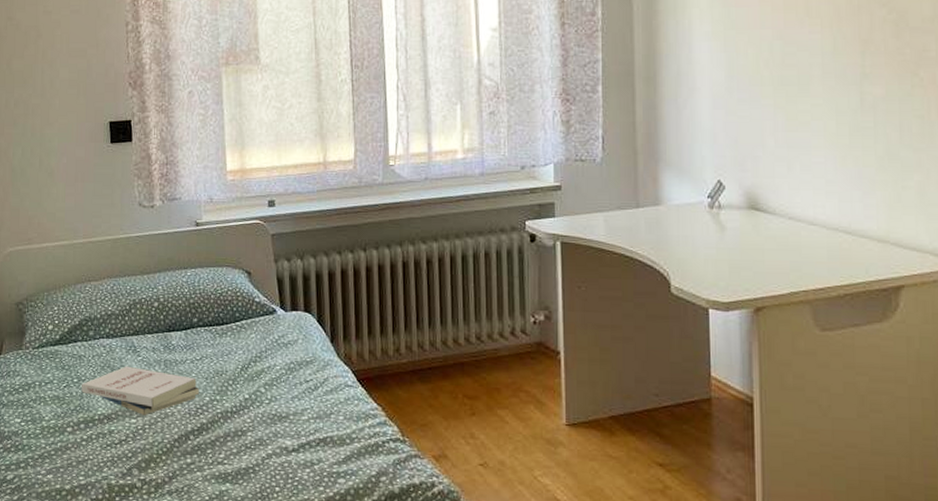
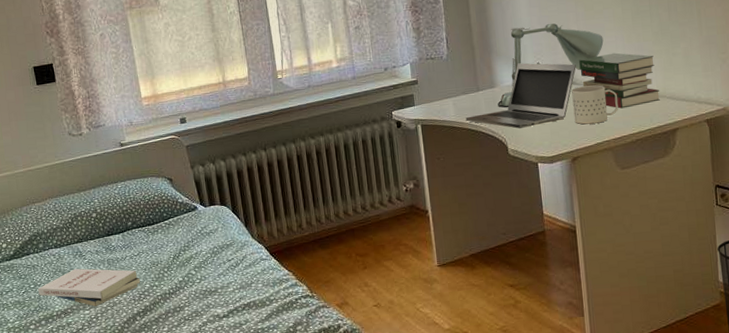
laptop: none [618,178,769,261] -> present [465,63,576,129]
desk lamp: none [662,131,809,232] -> present [498,23,604,108]
mug: none [761,216,824,267] -> present [571,85,619,125]
books: none [774,177,882,251] -> present [579,53,660,109]

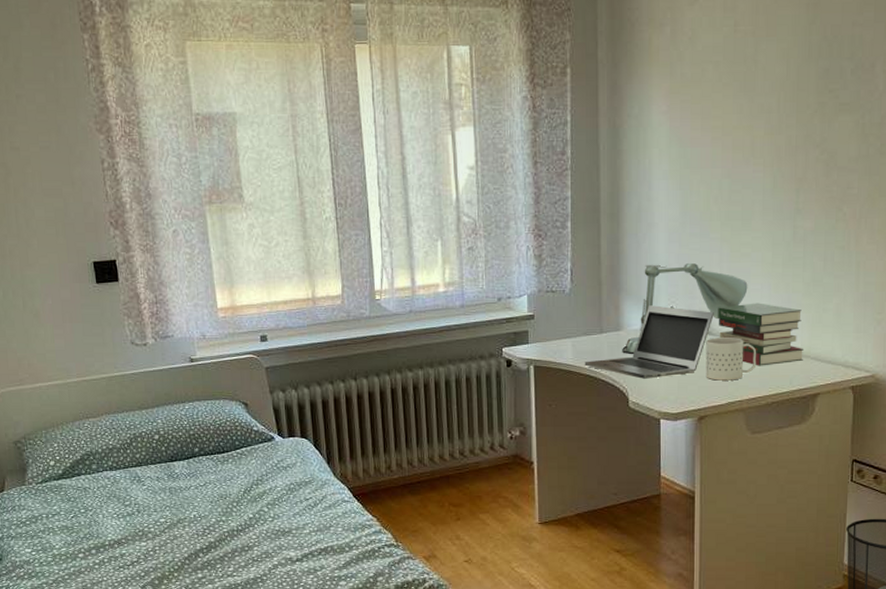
books: present [38,268,140,306] -> none [89,495,205,538]

